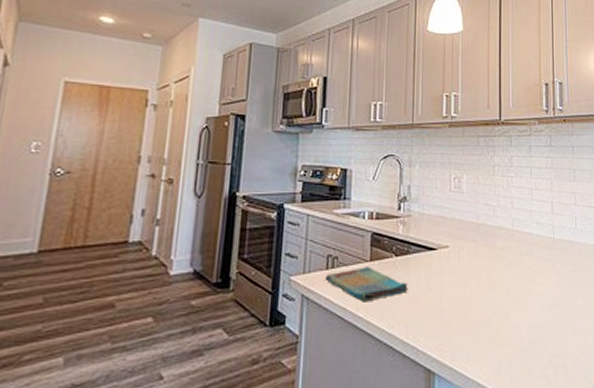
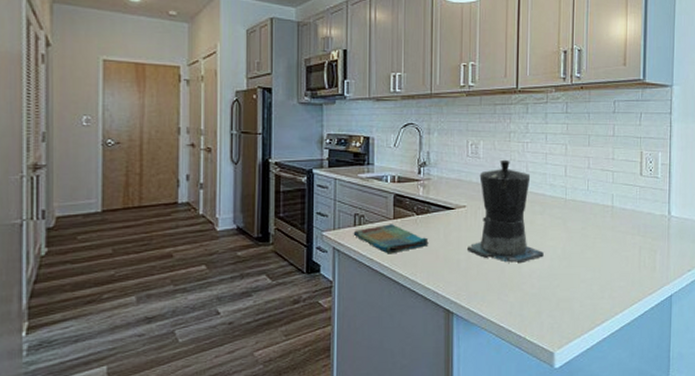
coffee maker: none [449,194,533,313] -> present [466,159,544,264]

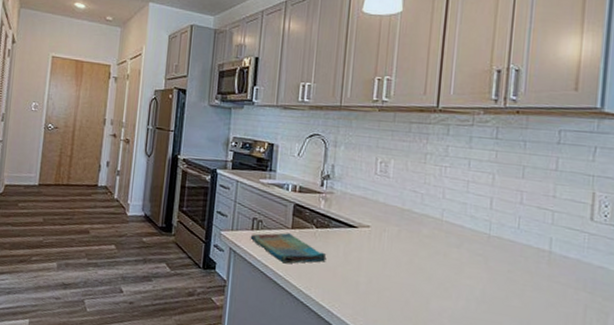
coffee maker: present [466,159,544,264] -> none [367,182,458,299]

